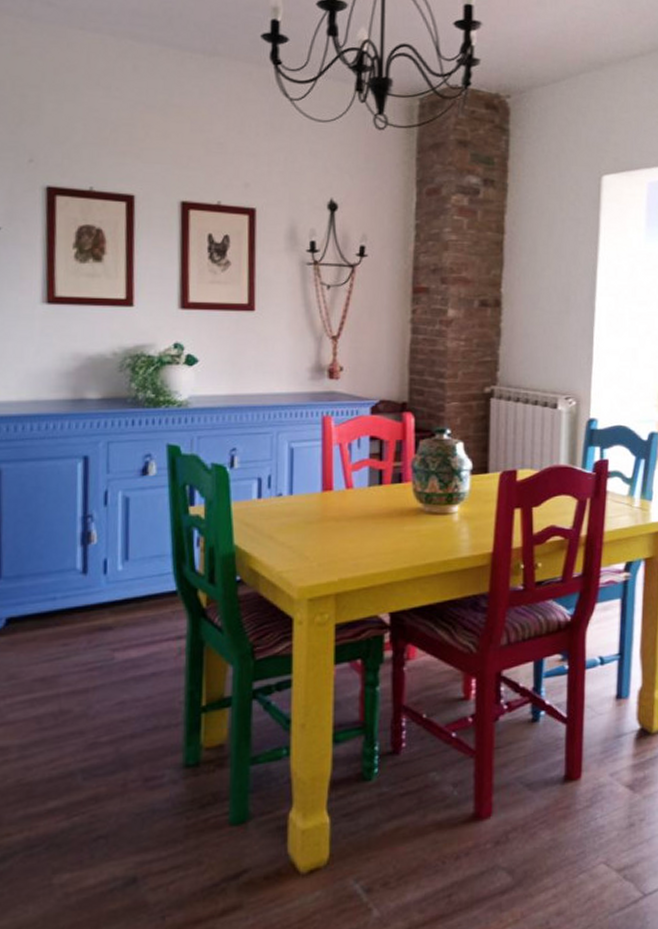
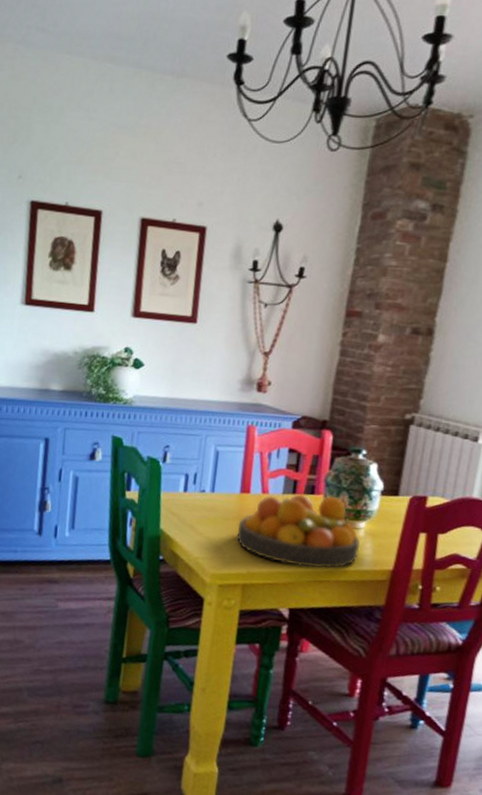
fruit bowl: none [323,482,457,563] -> present [236,493,361,569]

